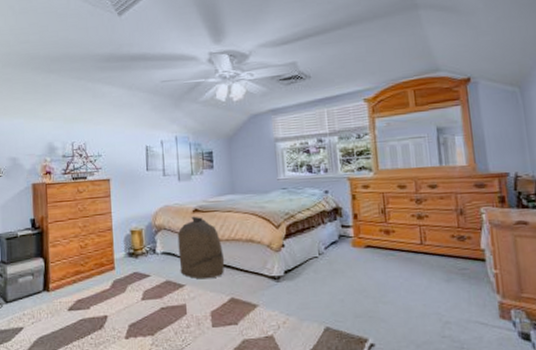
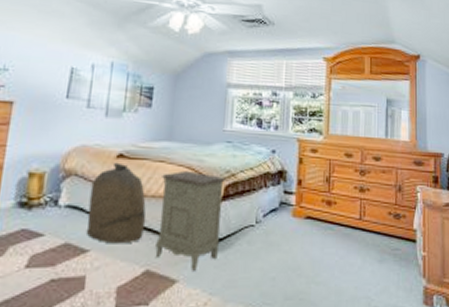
nightstand: none [231,216,289,297] -> present [155,170,226,271]

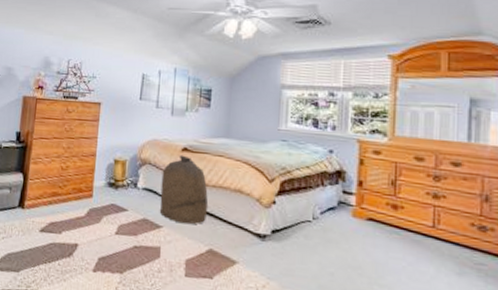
nightstand: present [155,170,226,271] -> none [217,165,281,256]

